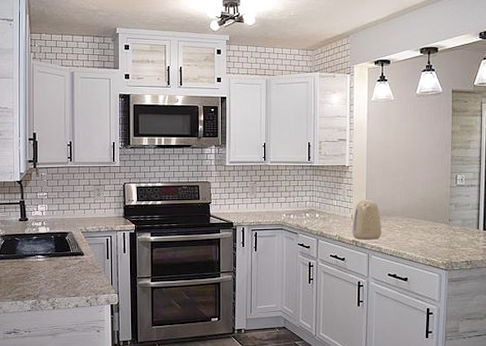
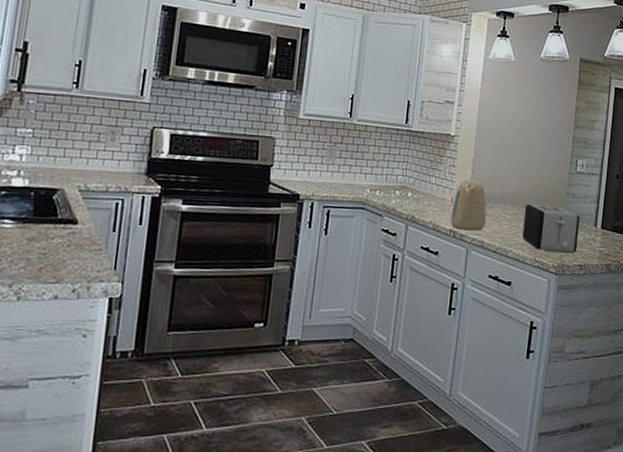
toaster: none [414,215,463,252] -> present [522,204,580,254]

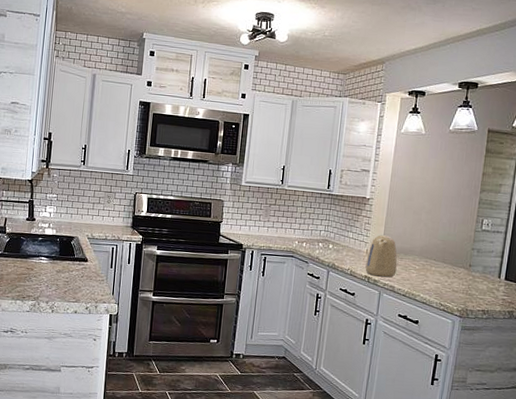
toaster: present [522,204,580,254] -> none [429,257,484,300]

